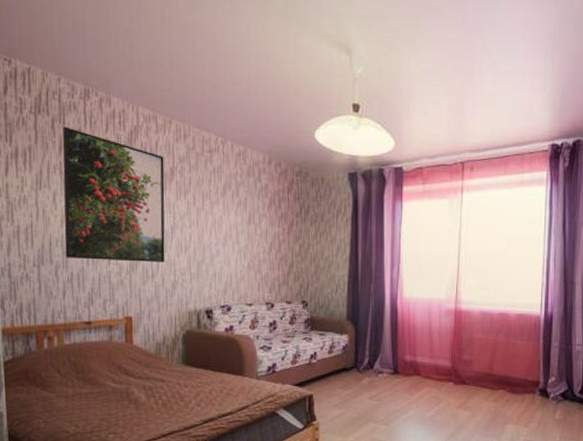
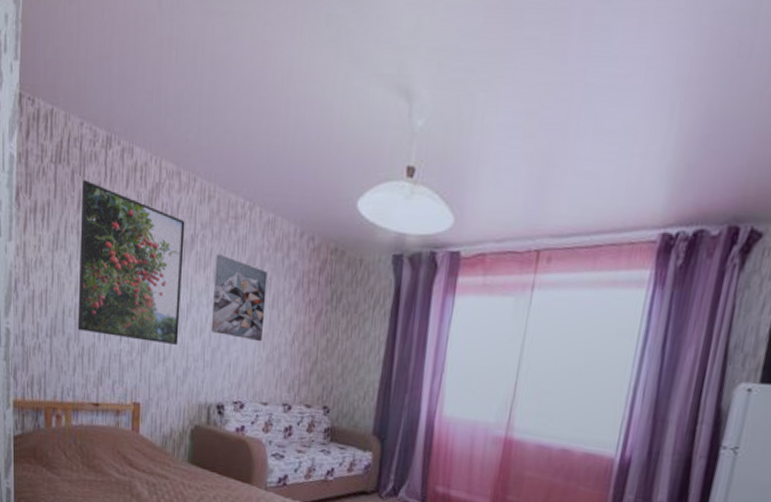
wall art: none [194,182,243,253] -> present [210,253,268,342]

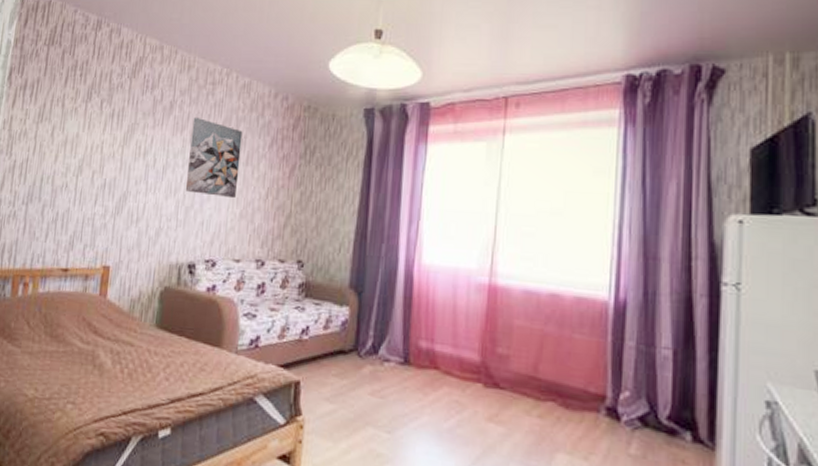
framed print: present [77,179,185,346] -> none [54,58,165,207]

